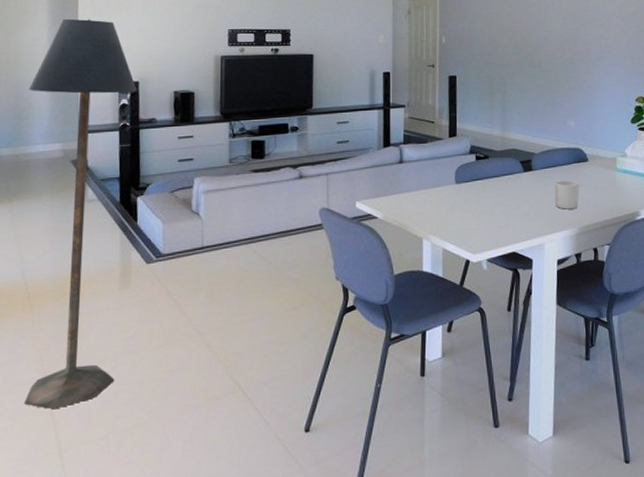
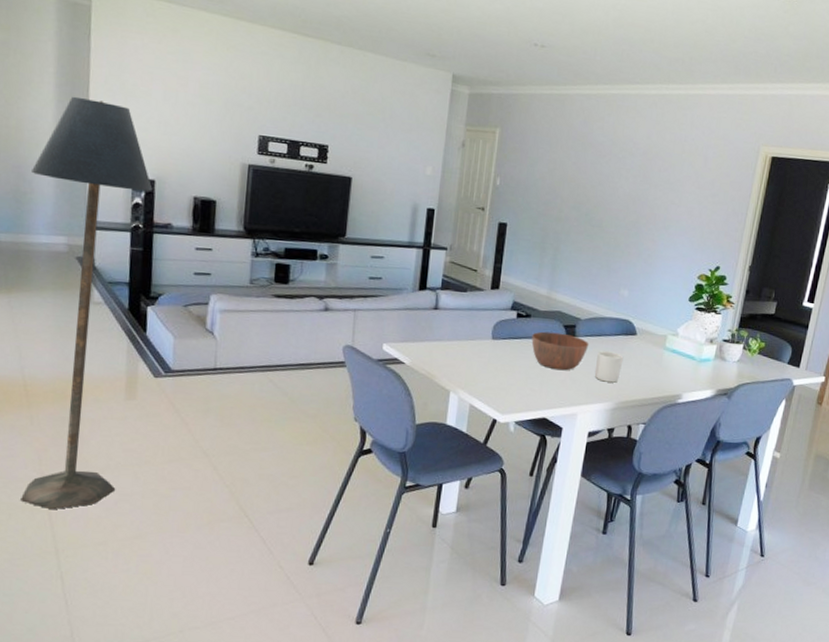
bowl: none [492,169,546,205] -> present [531,331,589,371]

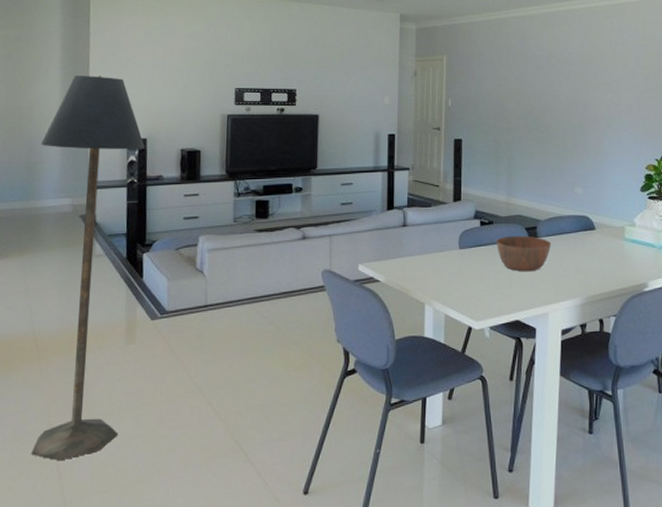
mug: present [594,351,624,383] -> none [560,248,586,279]

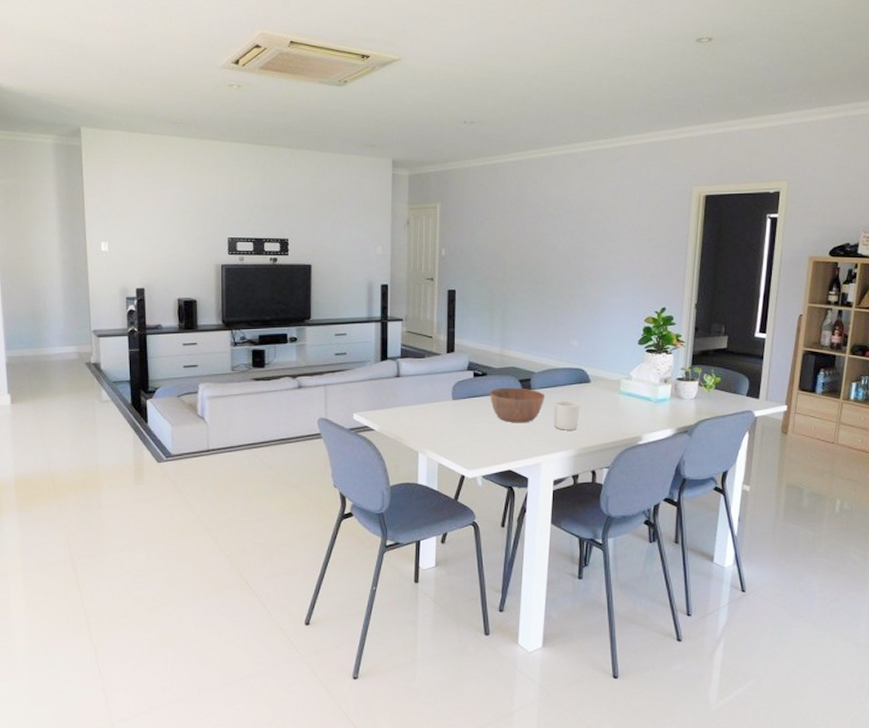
floor lamp: present [31,75,145,461] -> none [44,224,143,588]
mug: none [560,248,586,279] -> present [553,401,580,430]

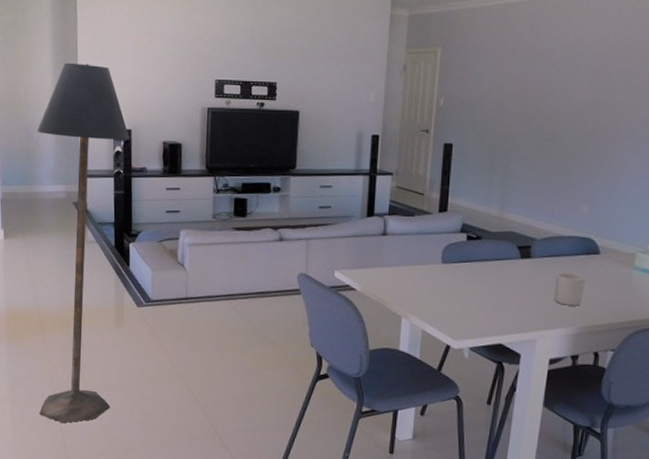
floor lamp: none [44,224,143,588] -> present [37,62,130,423]
bowl: present [490,387,546,423] -> none [483,253,547,294]

